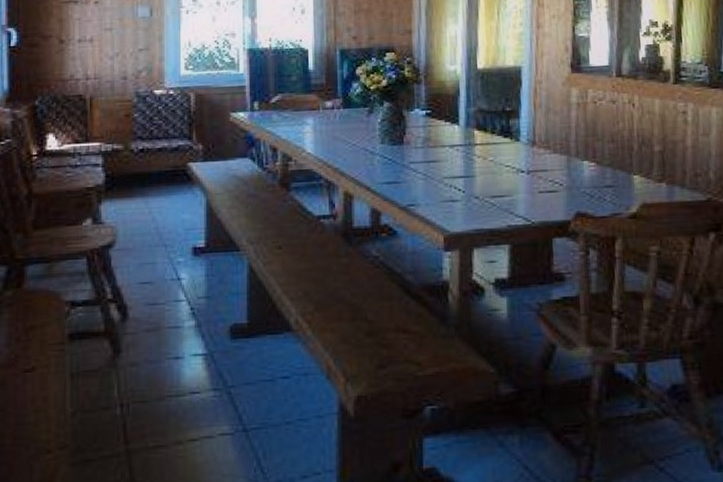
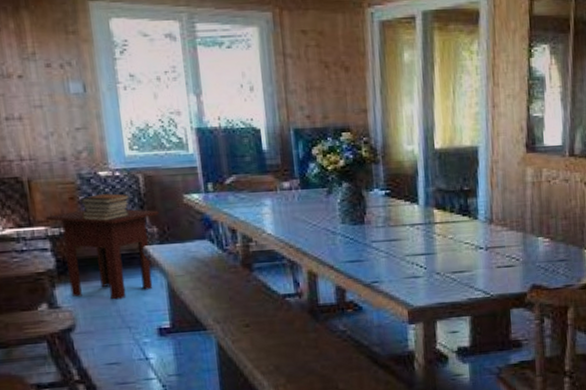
side table: none [101,126,206,217] -> present [45,209,159,300]
book stack: none [134,110,181,138] -> present [80,193,131,221]

